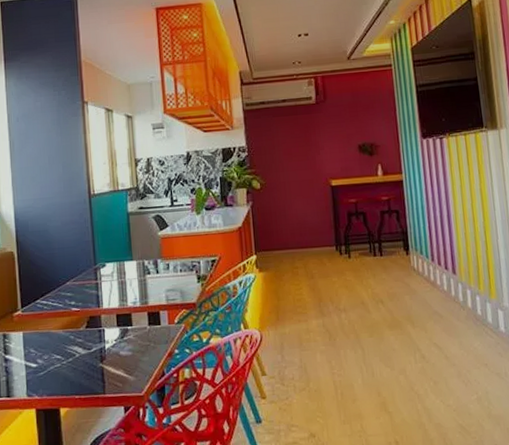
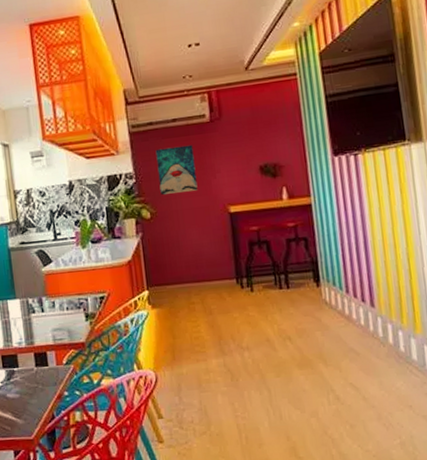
wall art: none [266,123,304,167] -> present [155,144,198,195]

